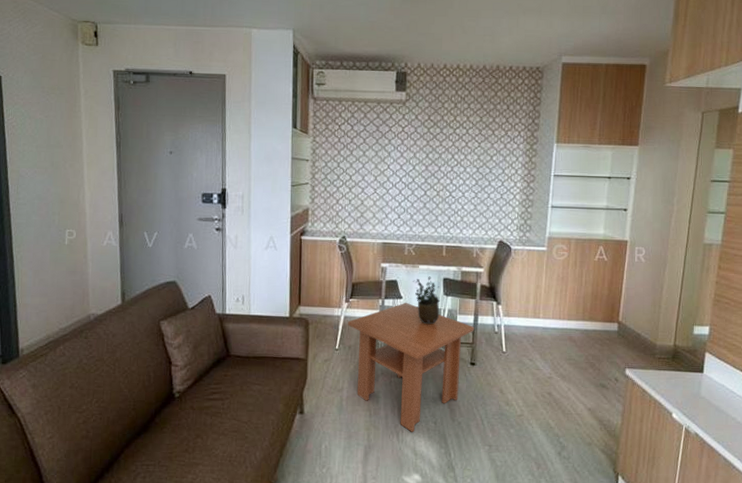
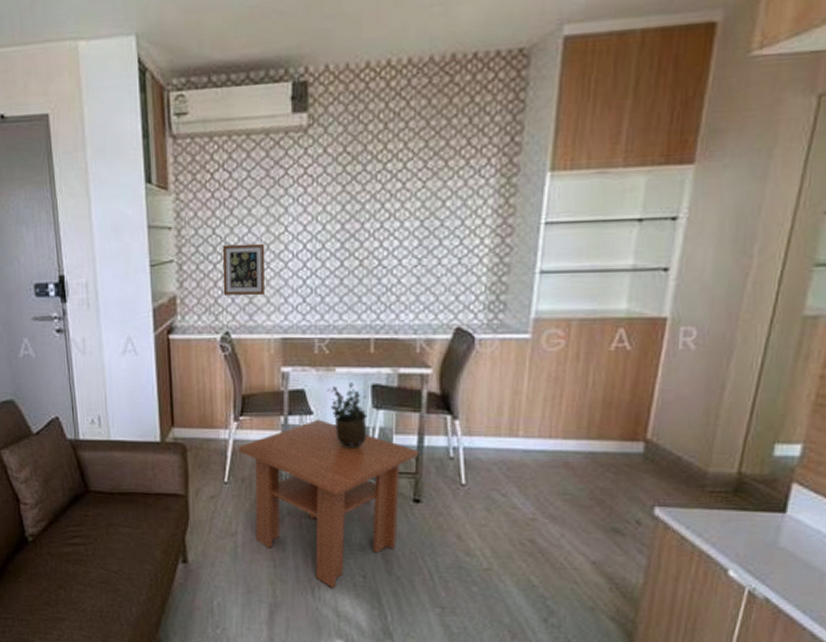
picture frame: none [343,175,374,212] -> present [222,243,266,296]

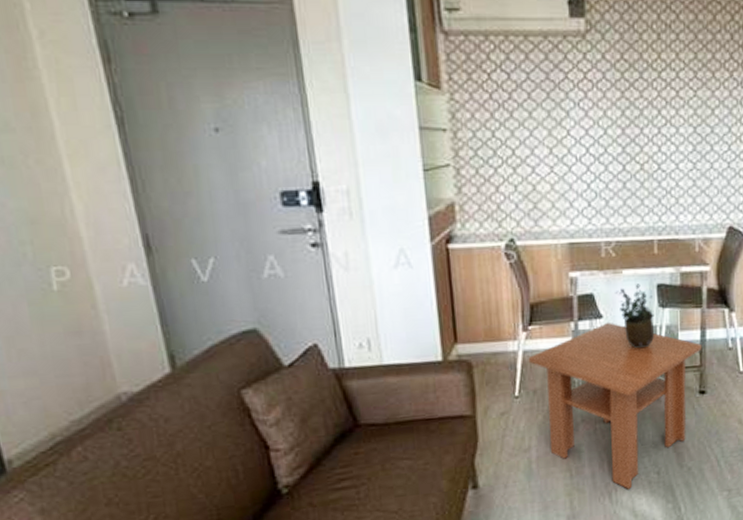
picture frame: present [222,243,266,296] -> none [503,147,549,201]

